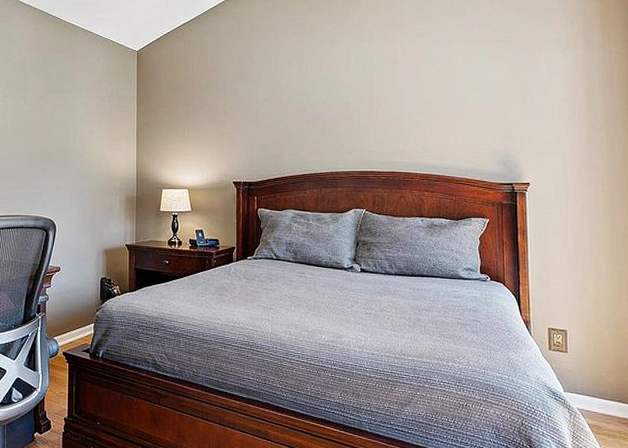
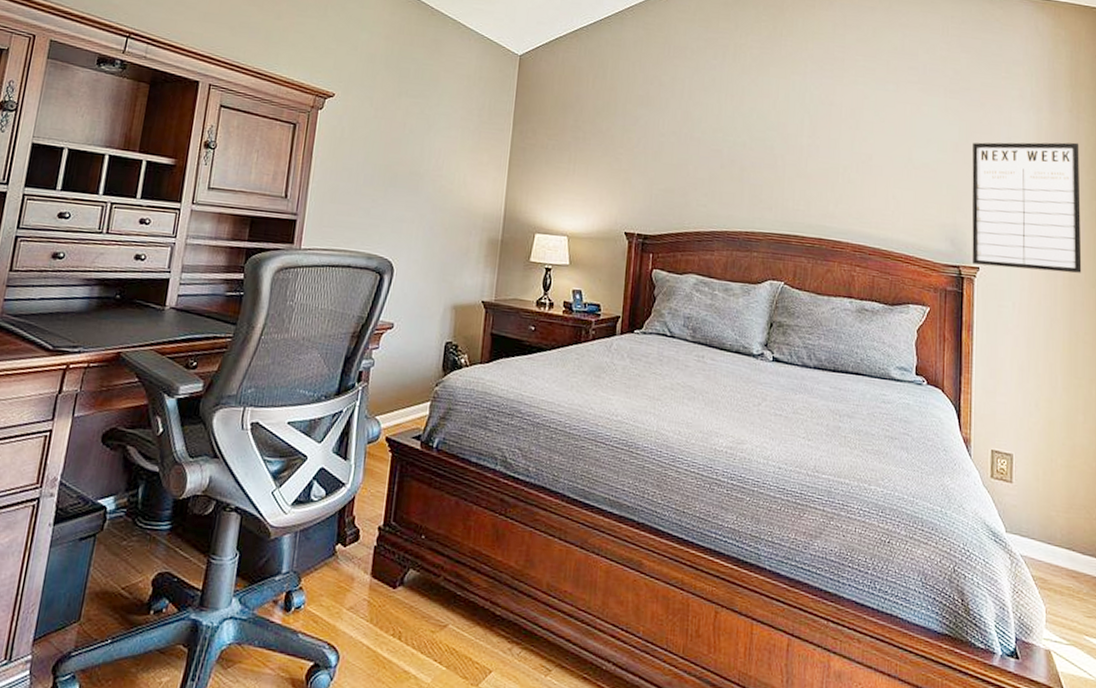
writing board: none [518,72,619,181] -> present [972,142,1082,274]

